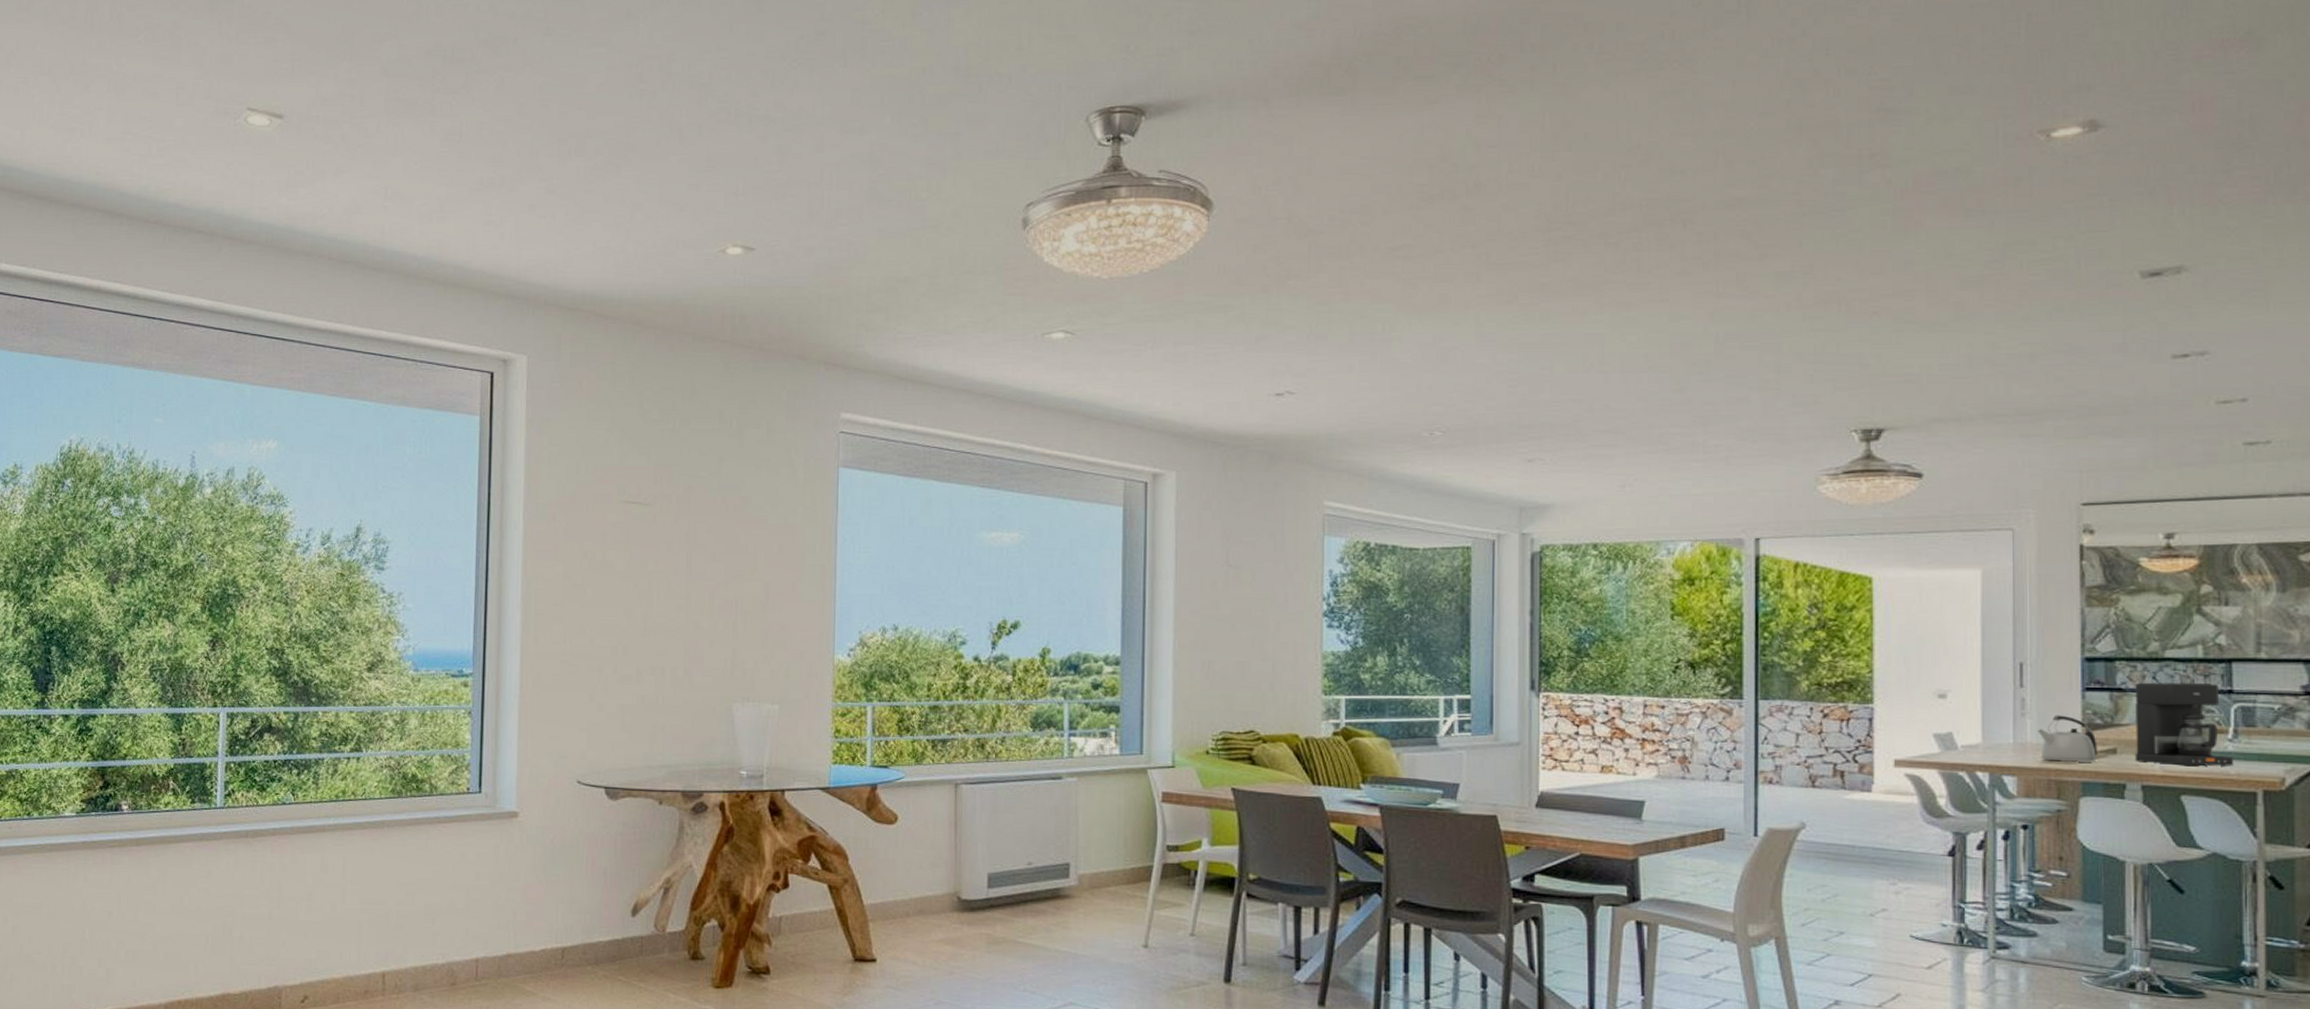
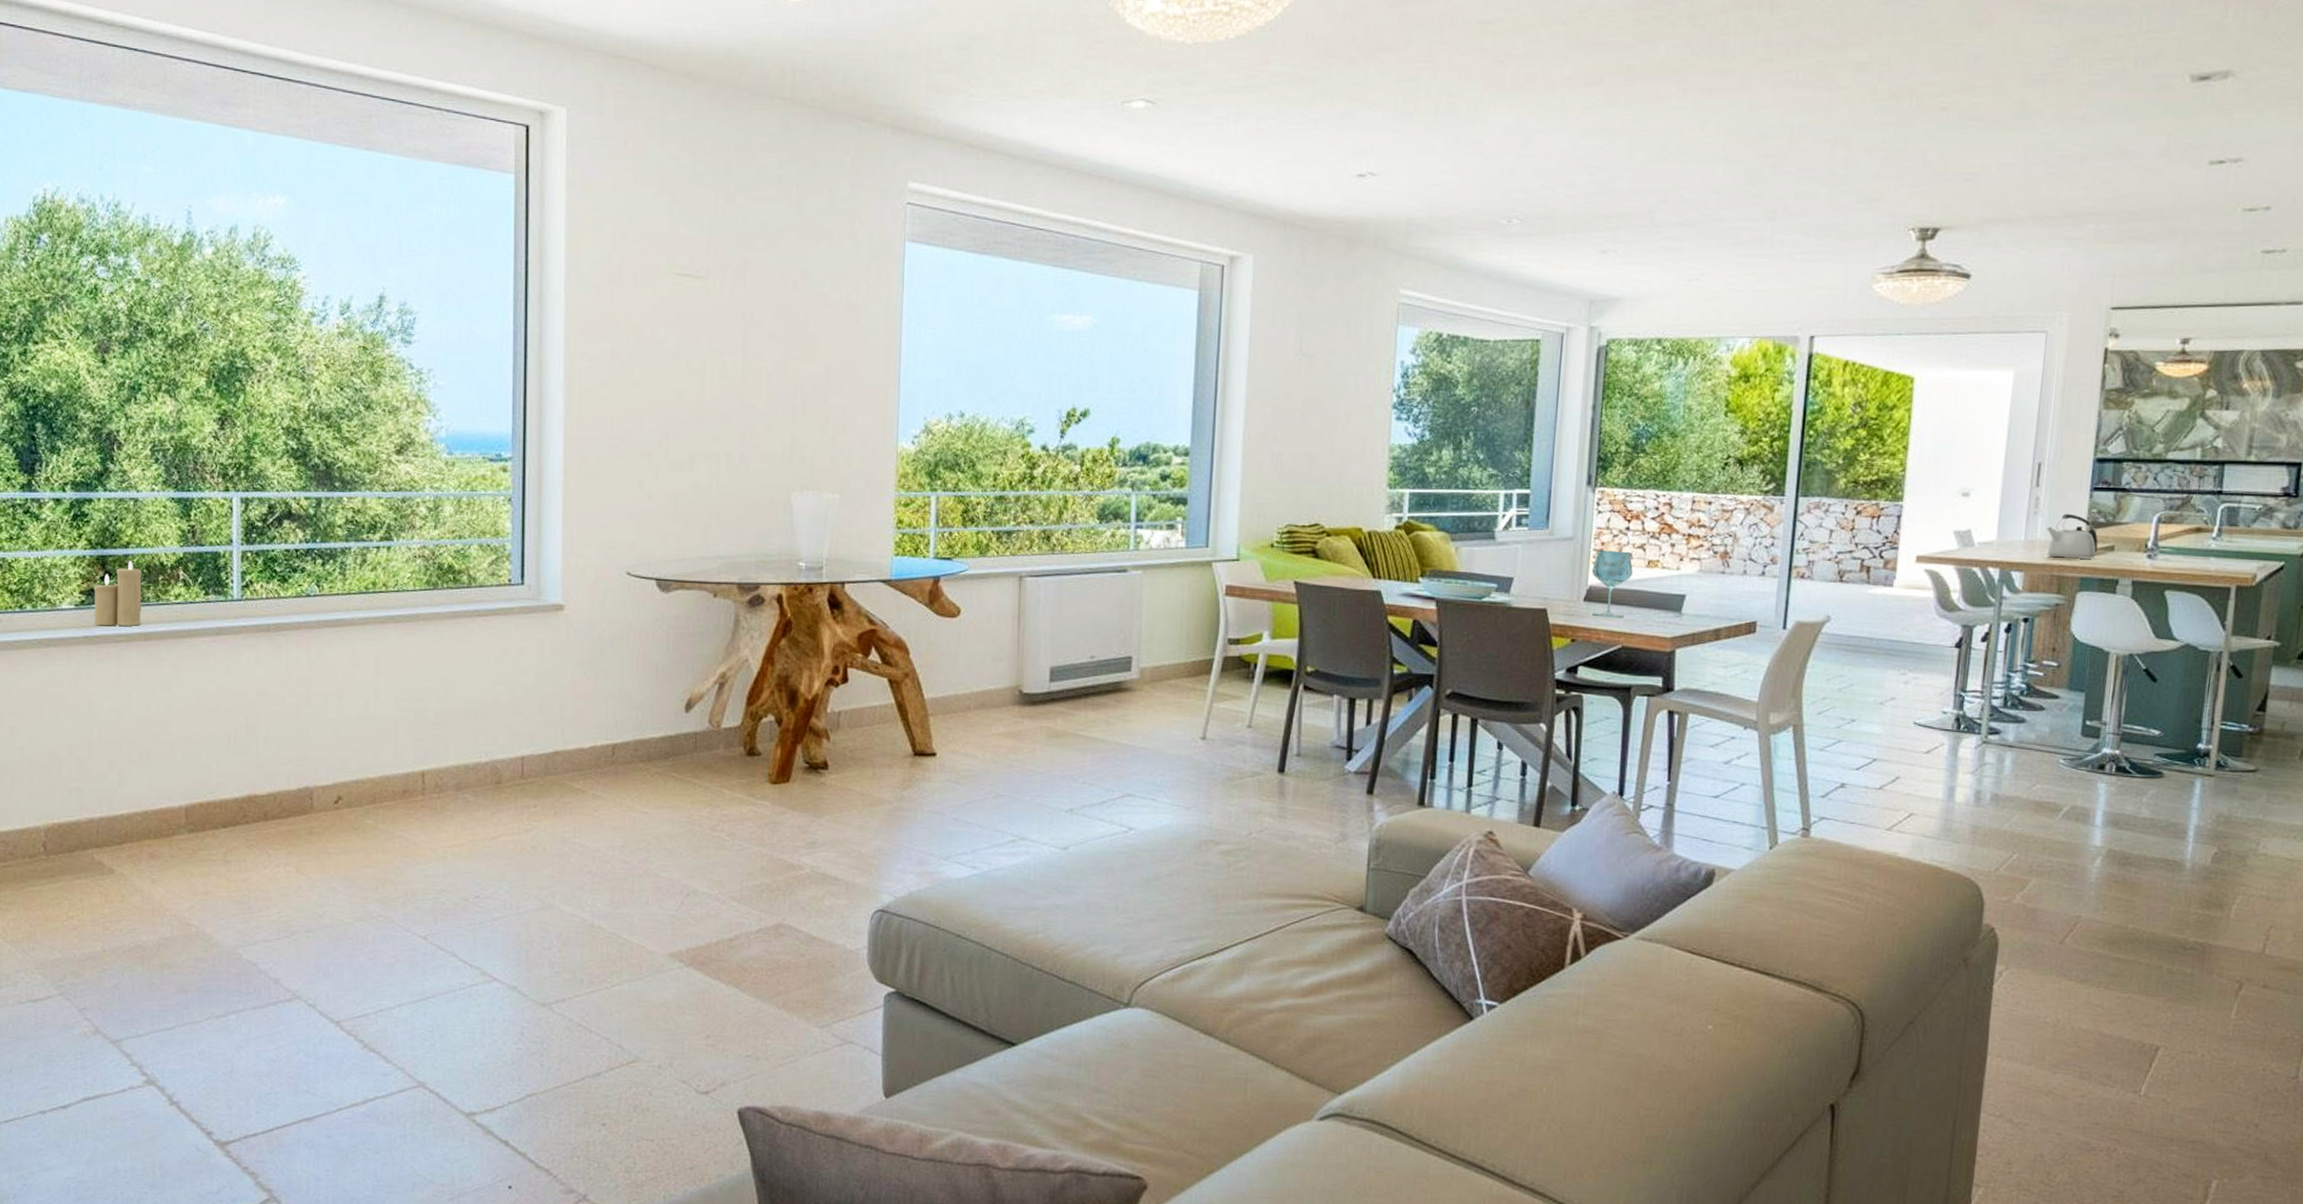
candle: none [92,771,137,833] -> present [93,560,142,627]
wine glass: none [1542,755,1585,825] -> present [1591,550,1633,618]
coffee maker: present [2134,682,2234,766] -> none [2129,483,2215,563]

